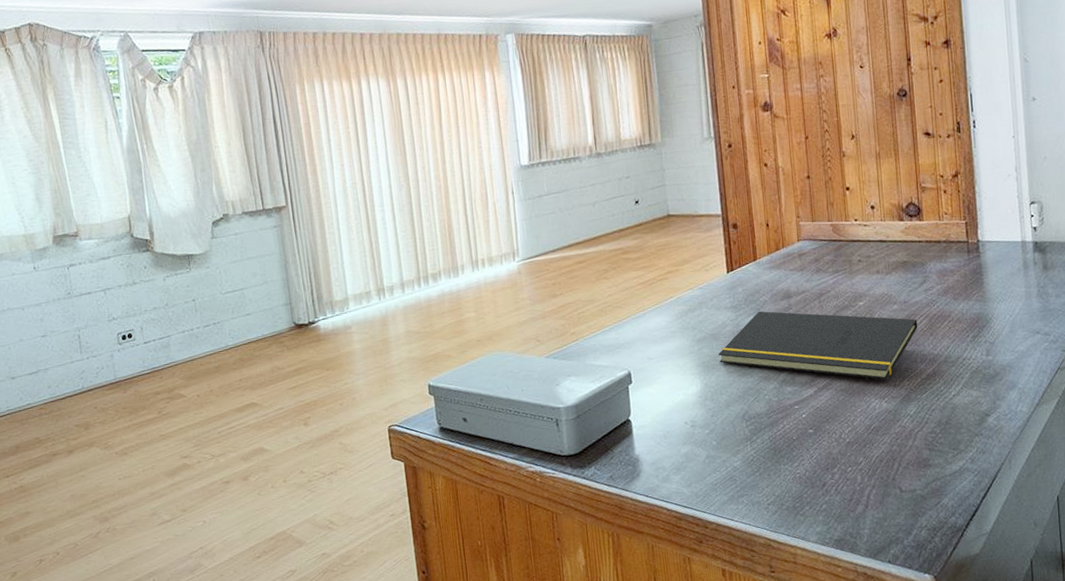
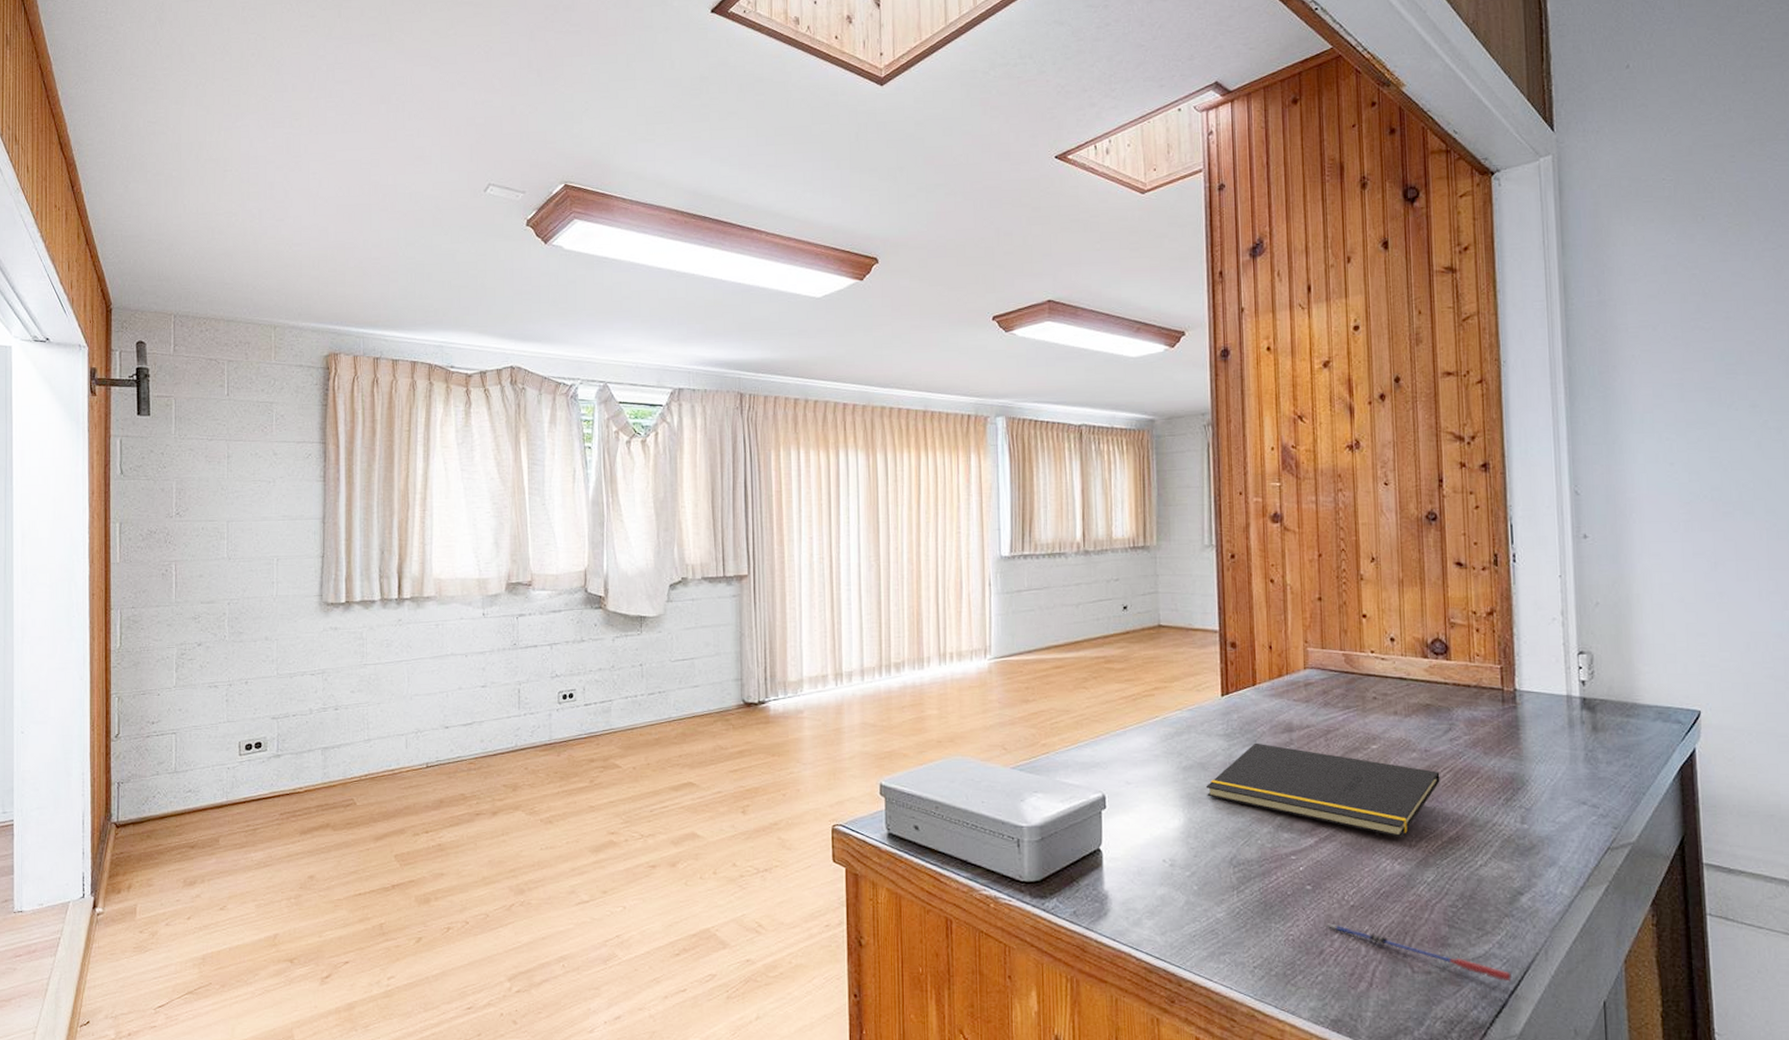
pen: none [828,459,982,490] -> present [1327,923,1512,982]

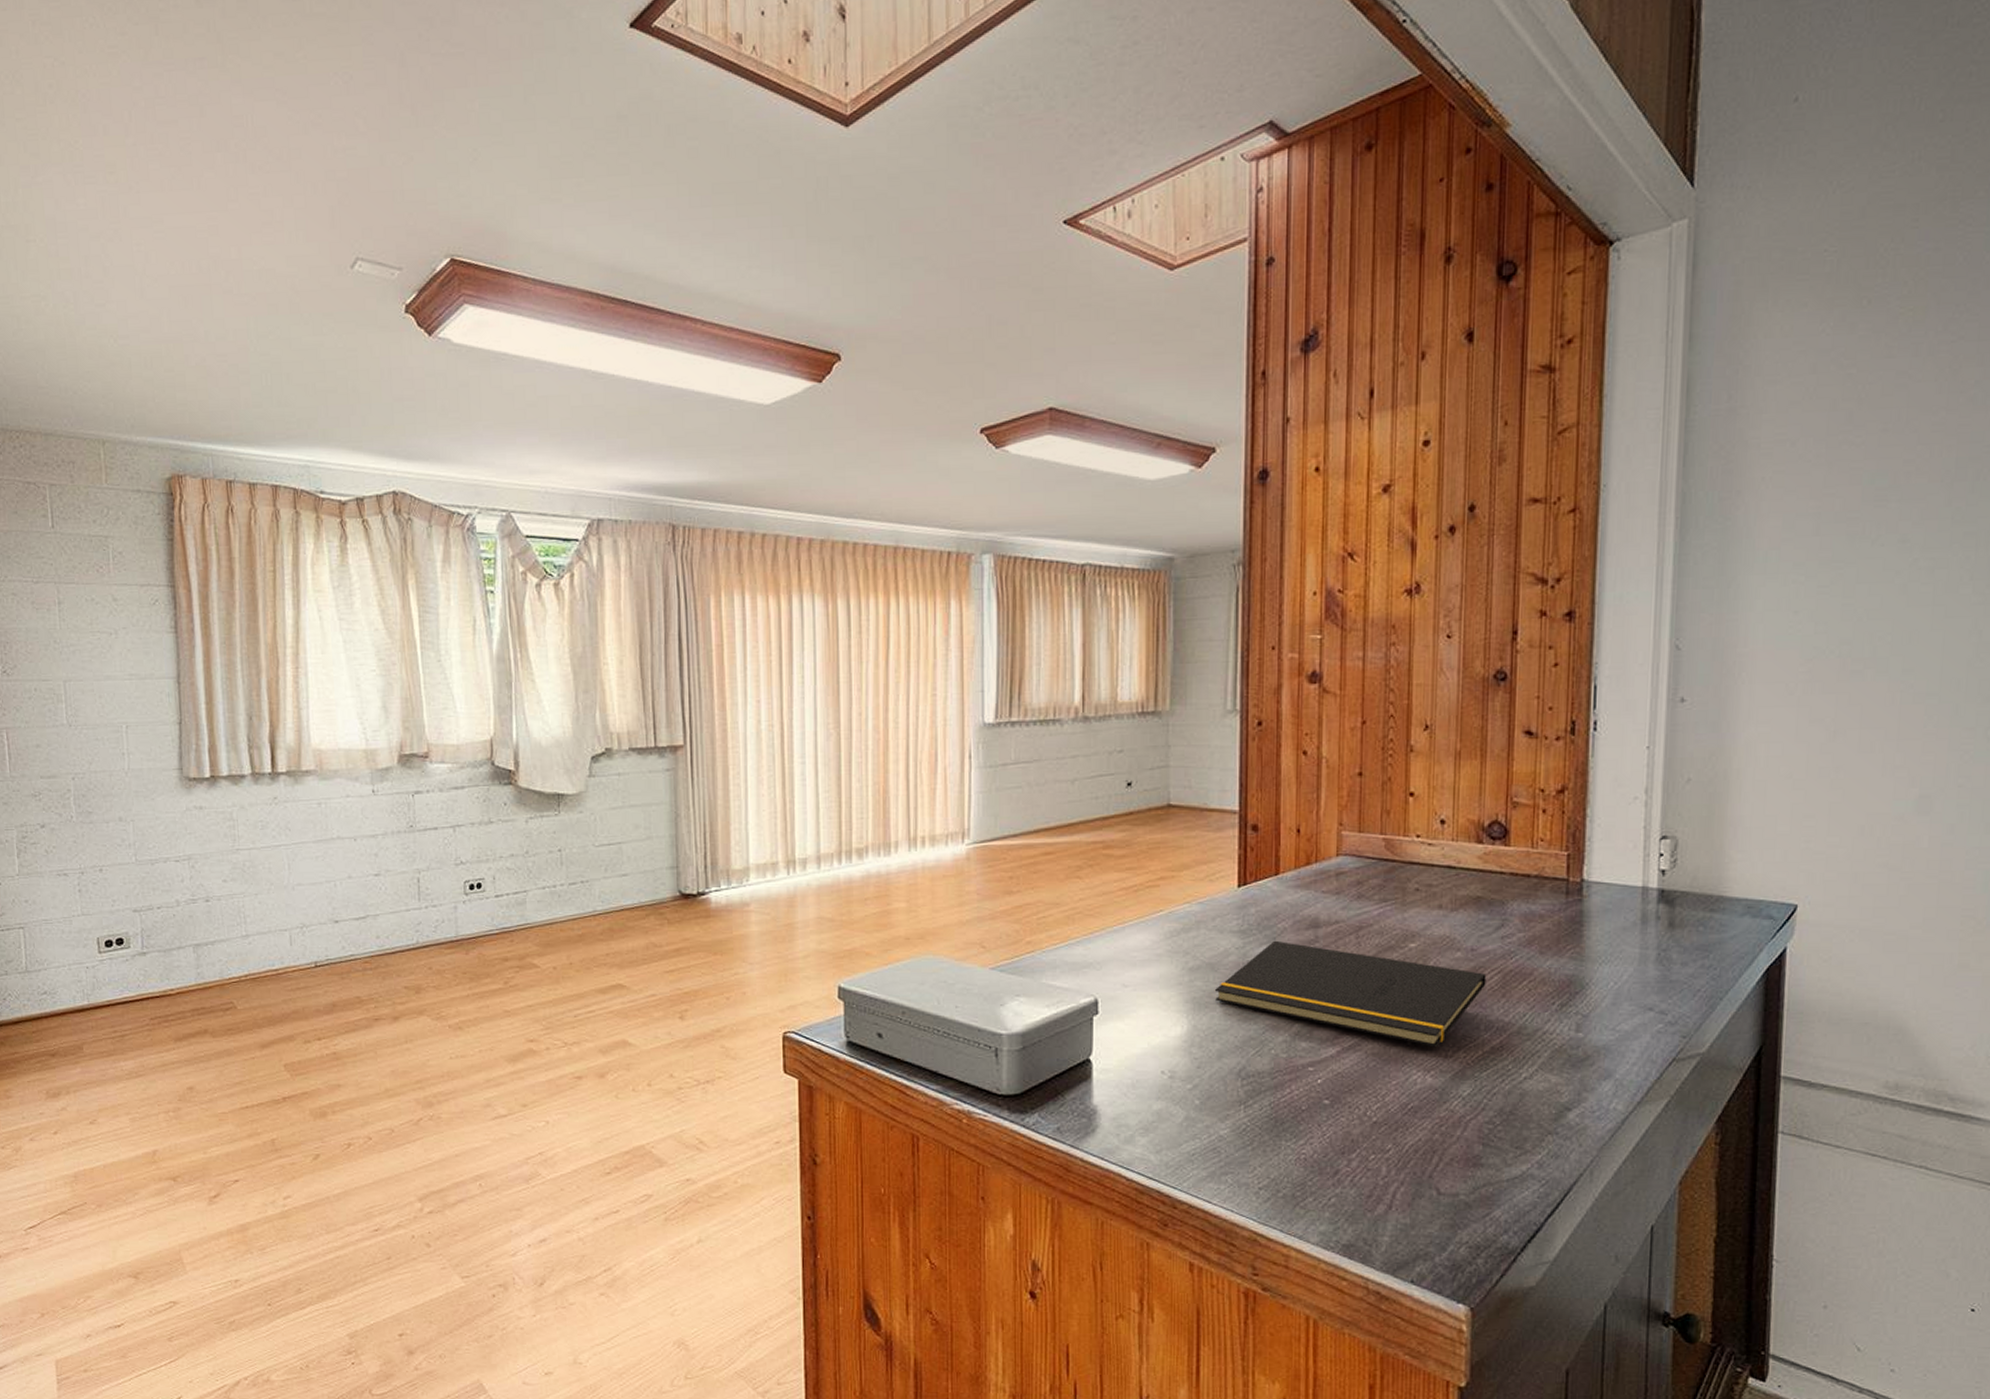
pen: present [1327,923,1512,982] -> none [1345,1141,1550,1205]

